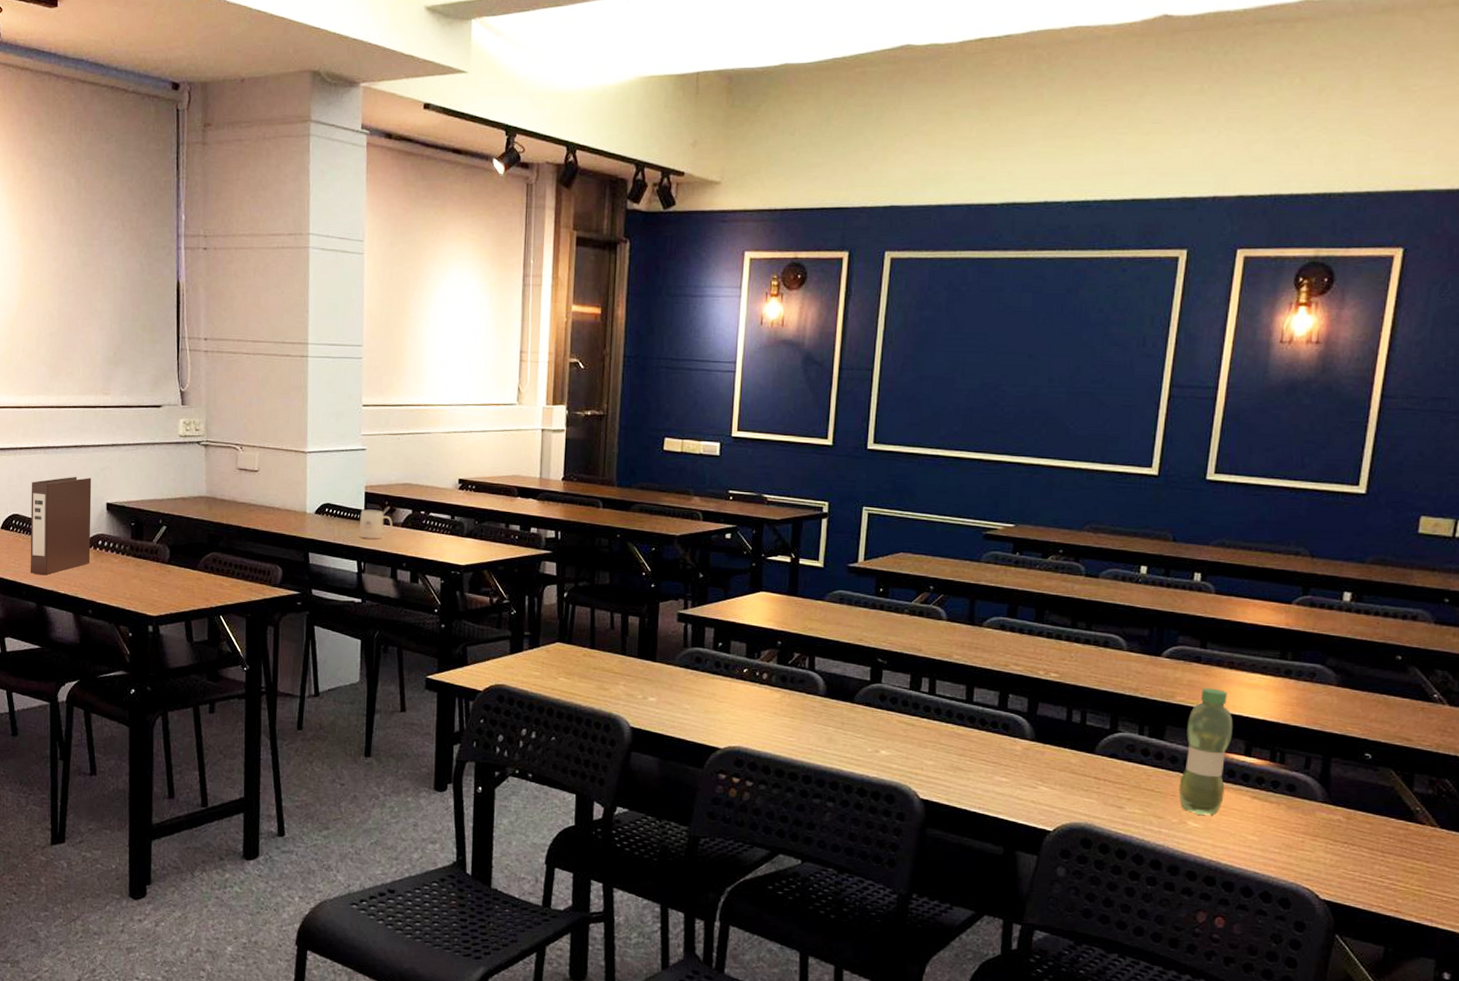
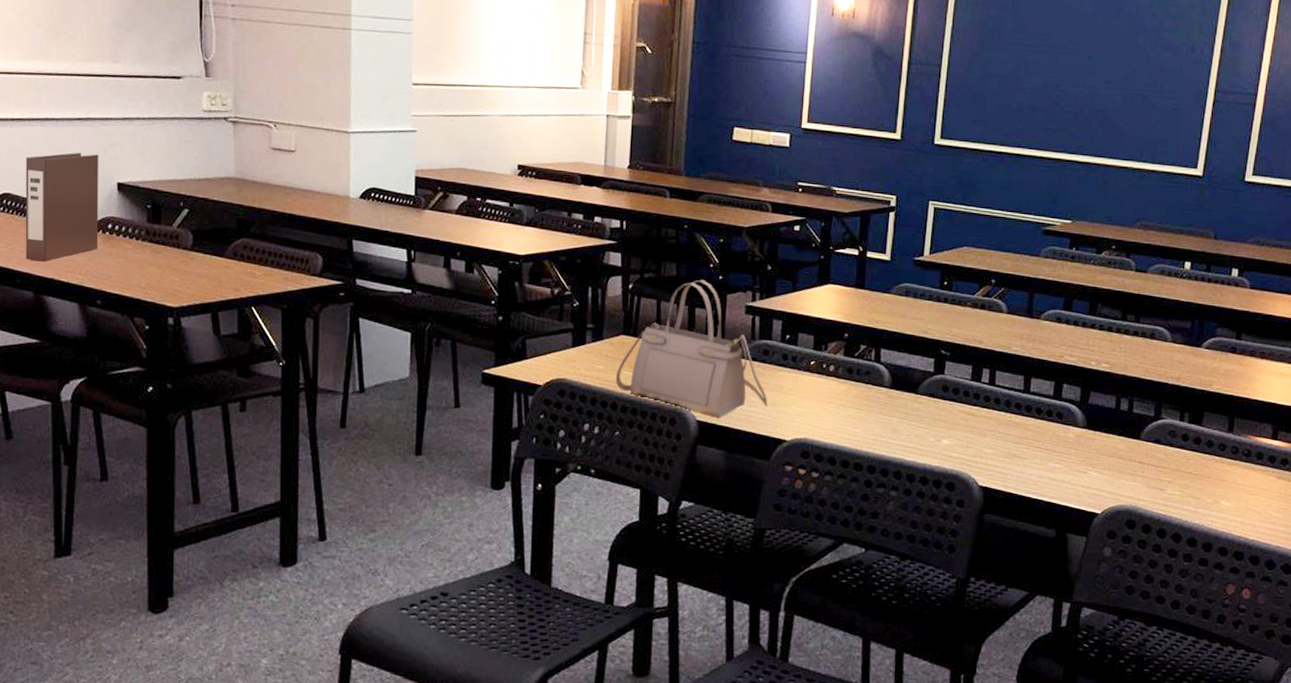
mug: present [359,509,393,539] -> none [408,195,446,227]
handbag: none [551,588,701,725] -> present [615,279,768,418]
water bottle: present [1179,687,1233,816] -> none [1214,376,1263,496]

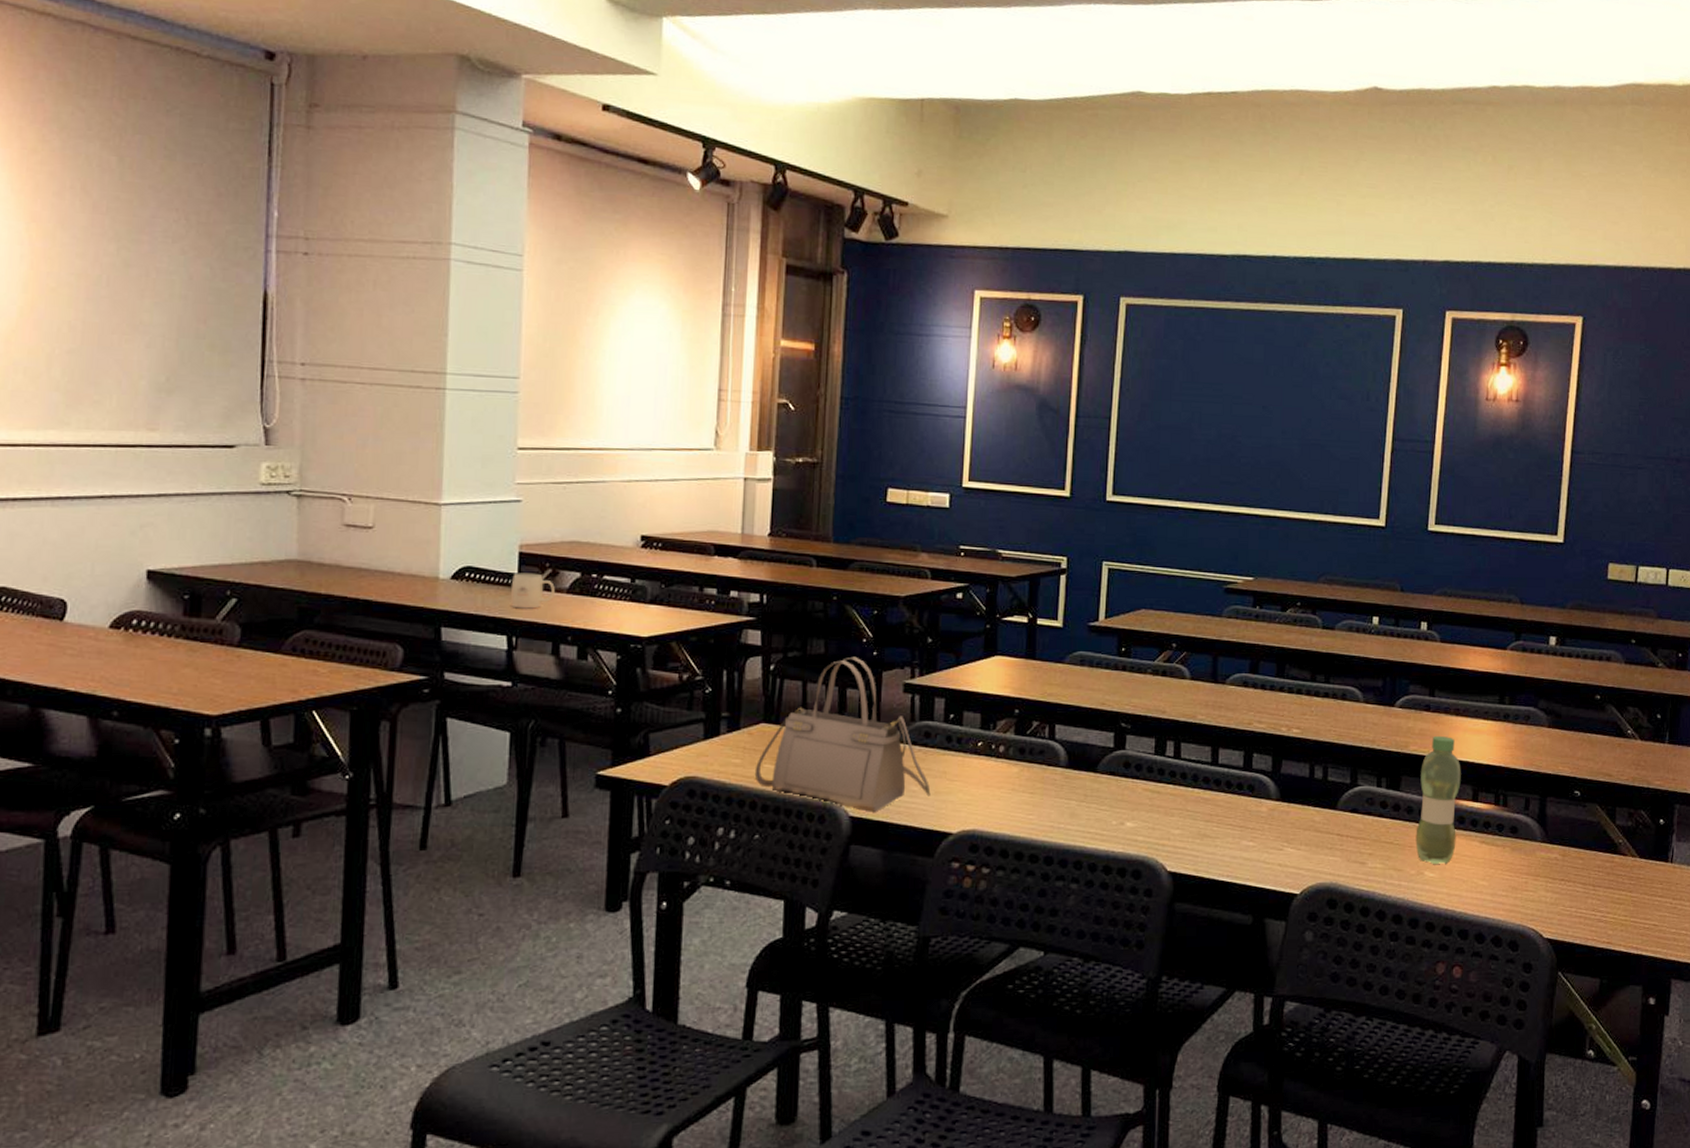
binder: present [25,152,99,261] -> none [20,535,126,666]
mug: none [408,195,446,227] -> present [510,573,555,609]
water bottle: none [1214,376,1263,496] -> present [1415,735,1461,865]

